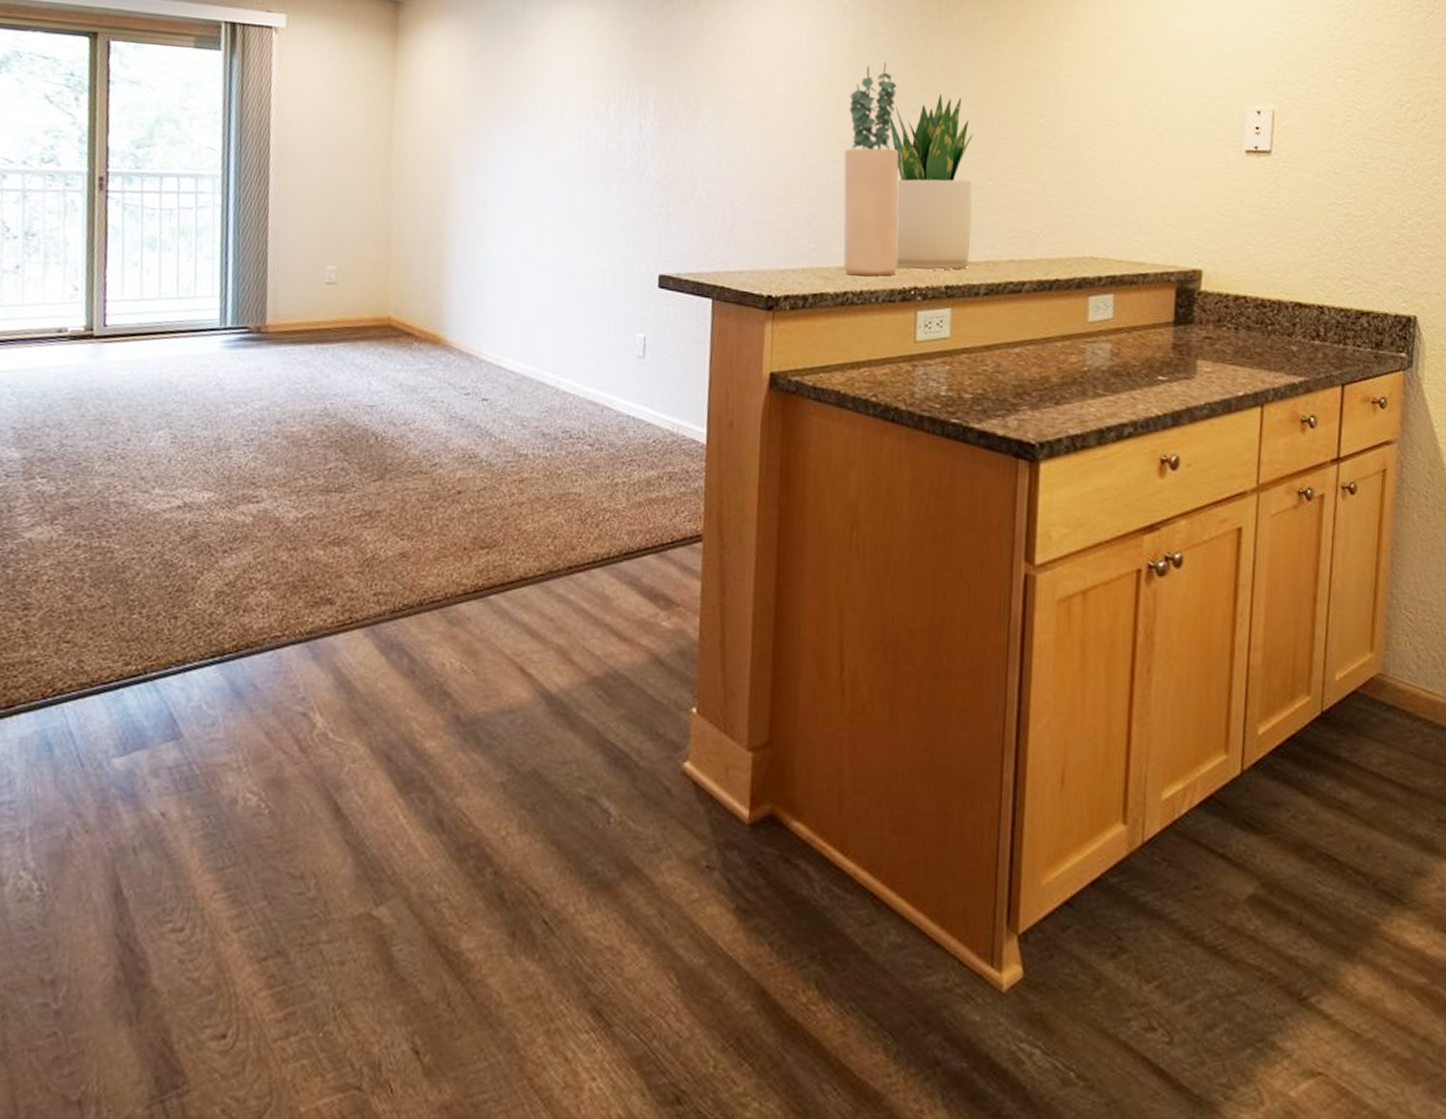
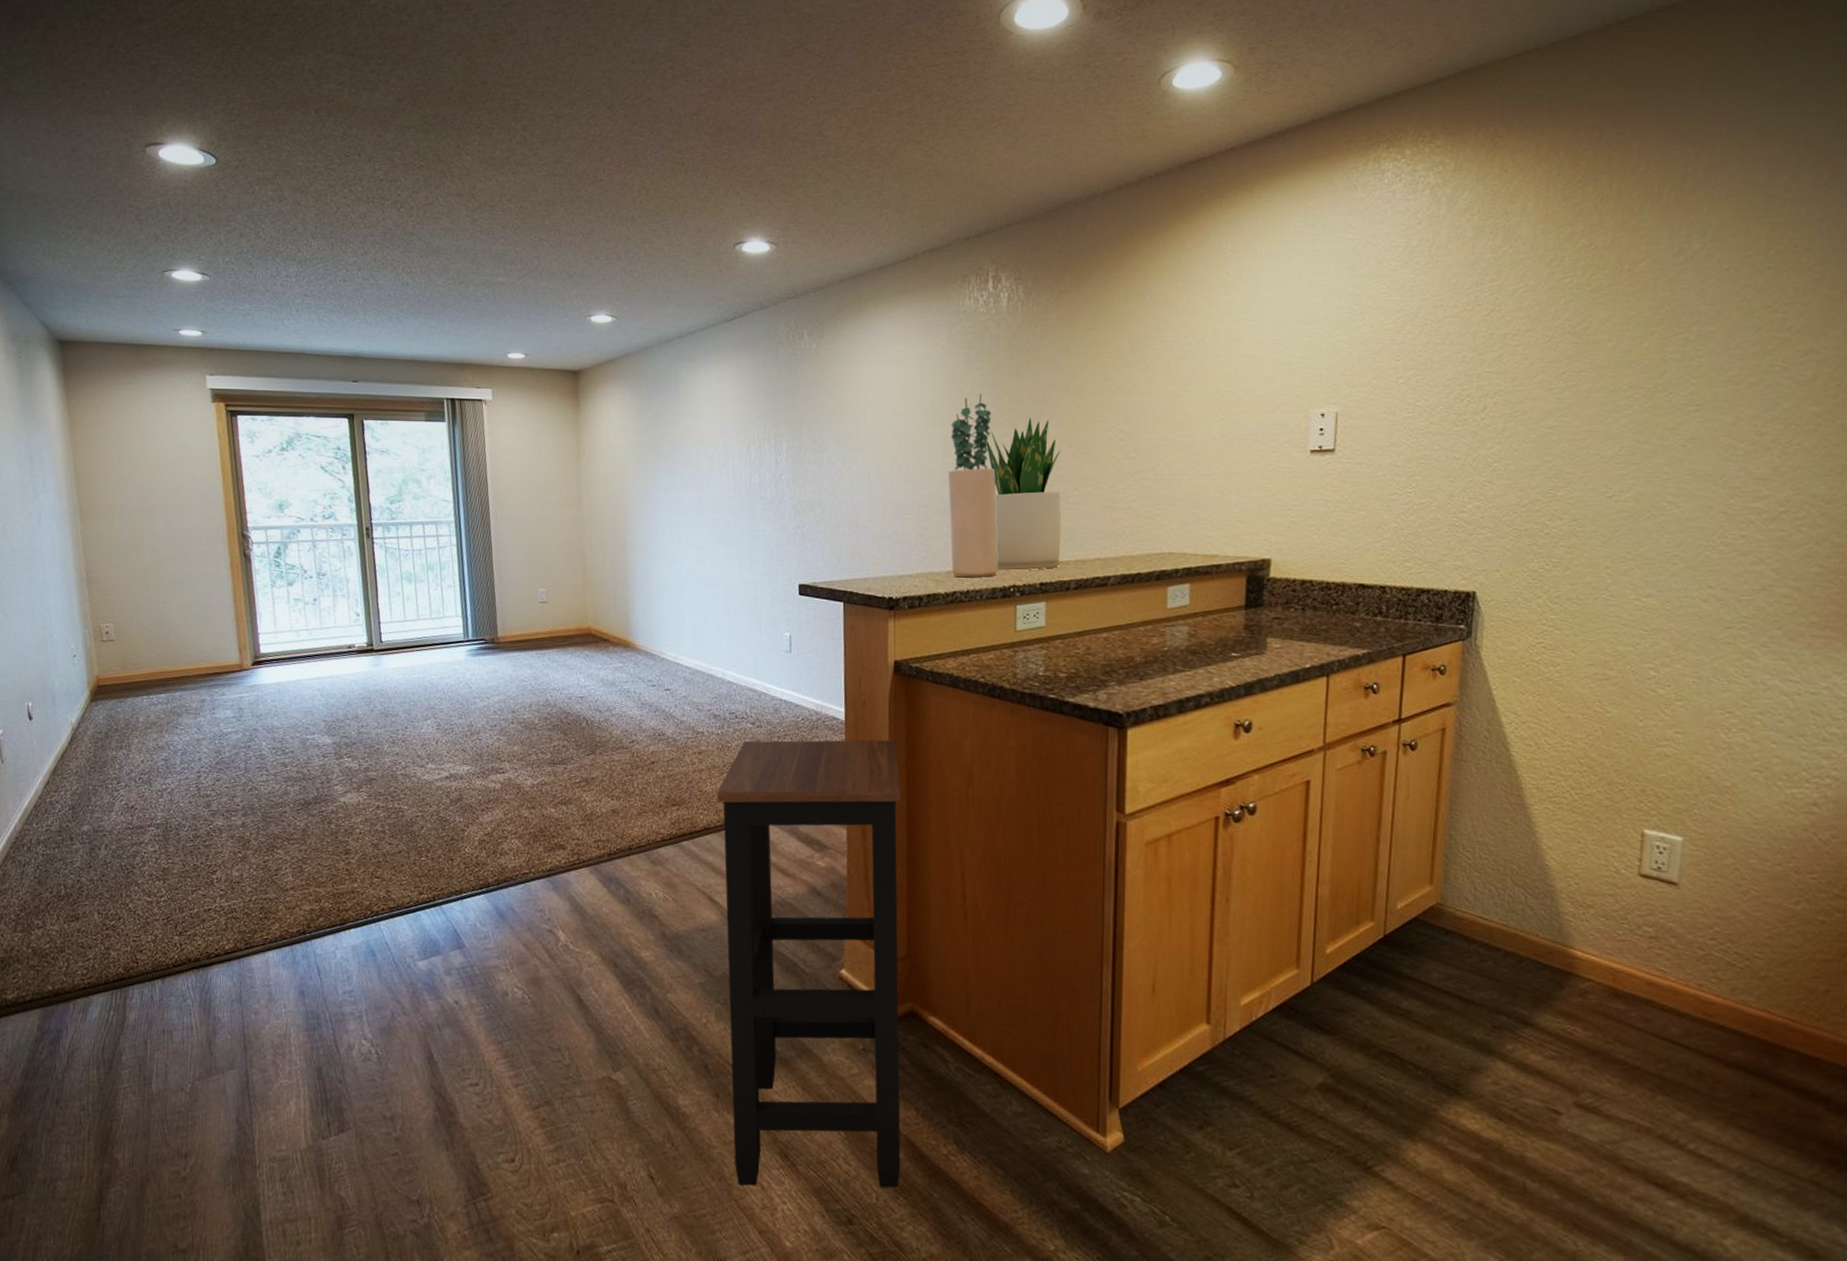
bar stool: none [530,467,771,1057] -> present [717,740,901,1188]

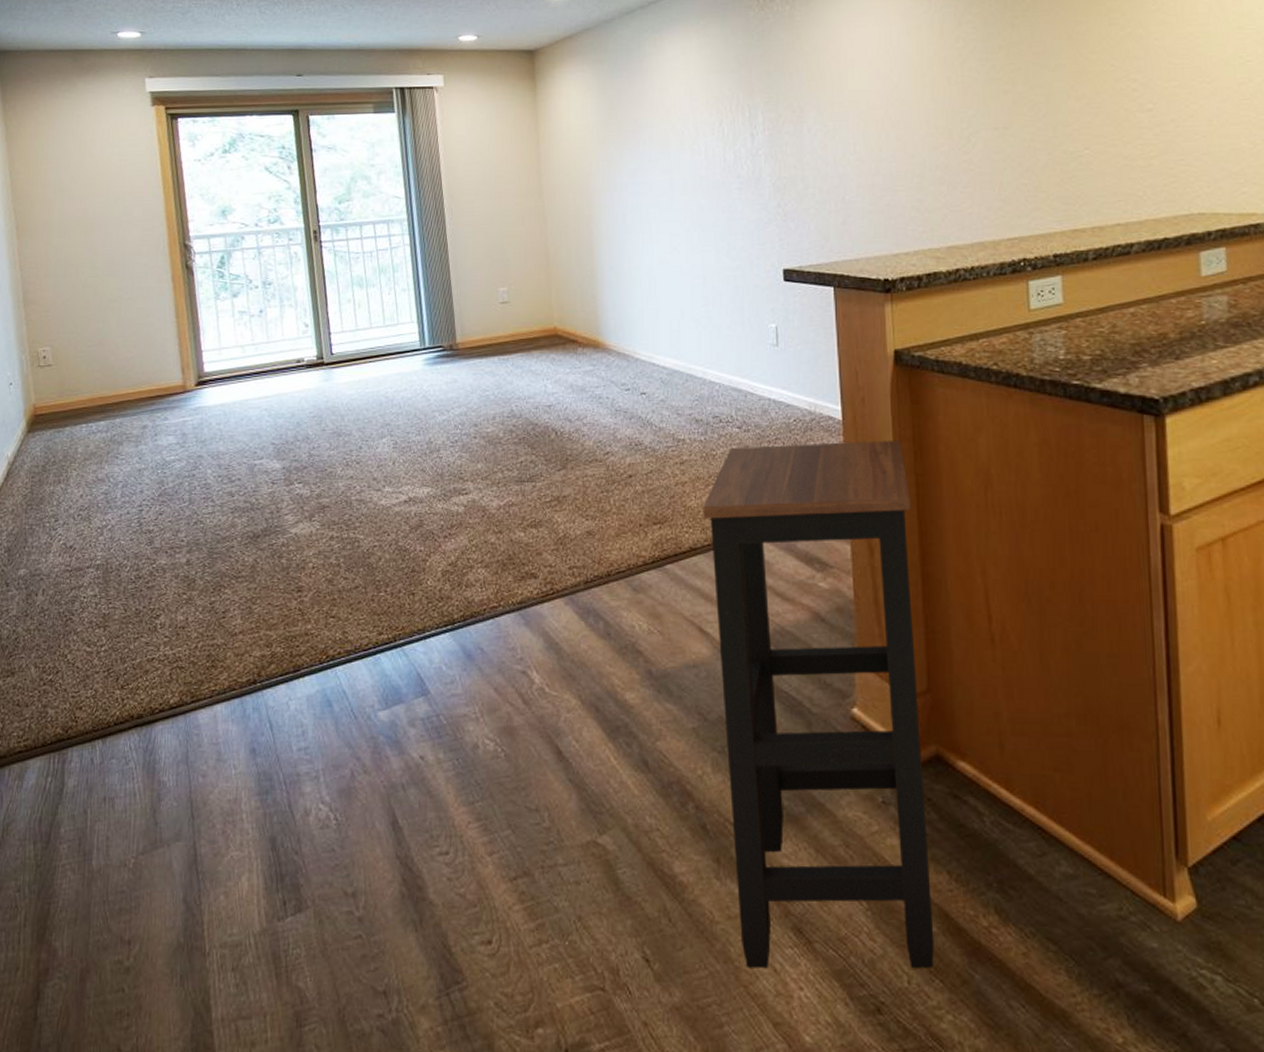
vase: present [947,394,998,578] -> none [942,49,1006,253]
planter: present [986,417,1061,571] -> none [983,71,1075,243]

